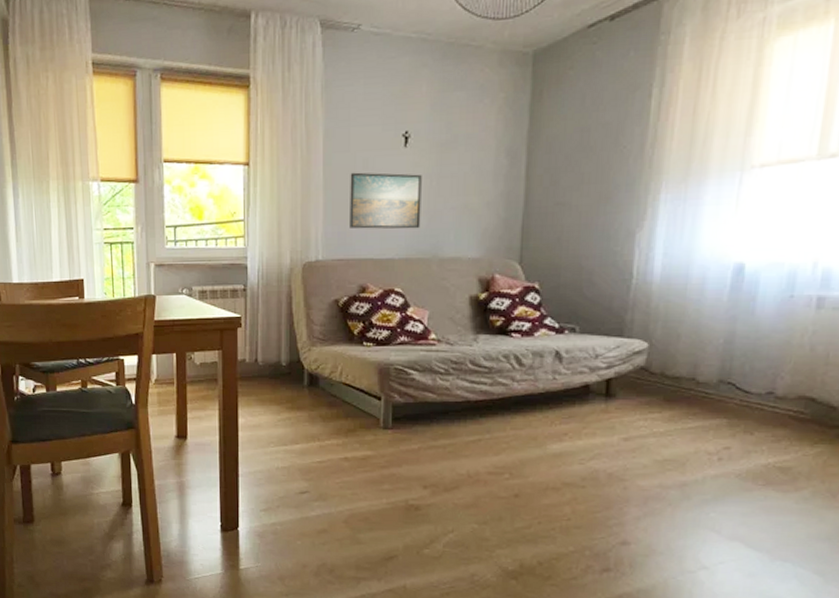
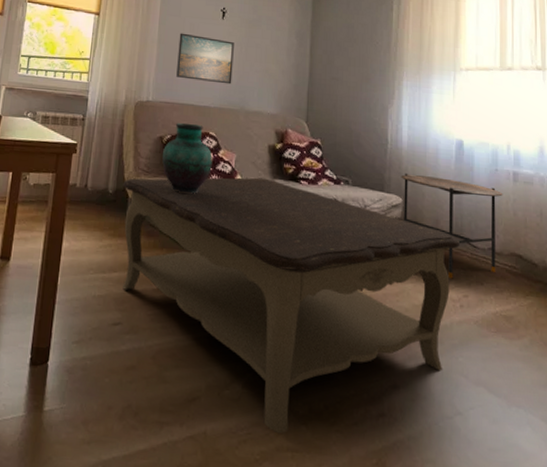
coffee table: none [297,335,725,588] -> present [123,177,459,434]
vase: none [338,280,400,360] -> present [161,122,213,195]
side table: none [648,312,798,430] -> present [401,173,503,279]

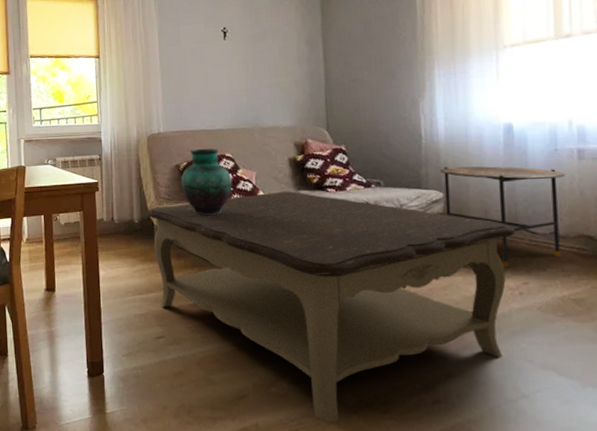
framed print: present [176,33,234,85] -> none [182,60,242,106]

